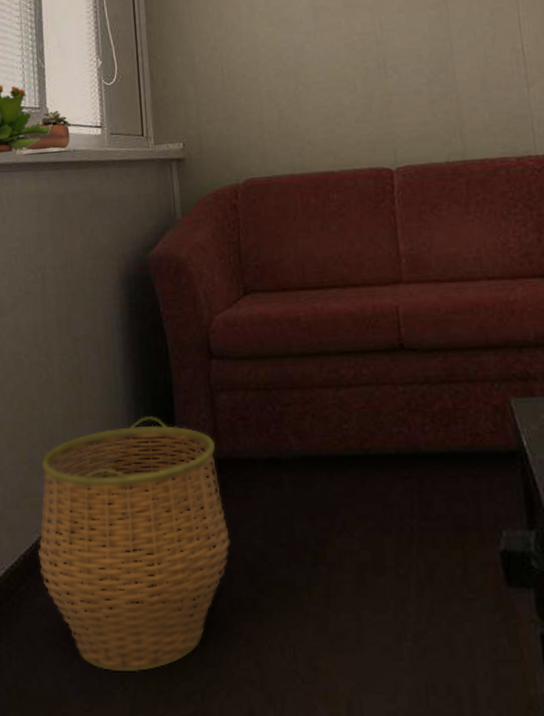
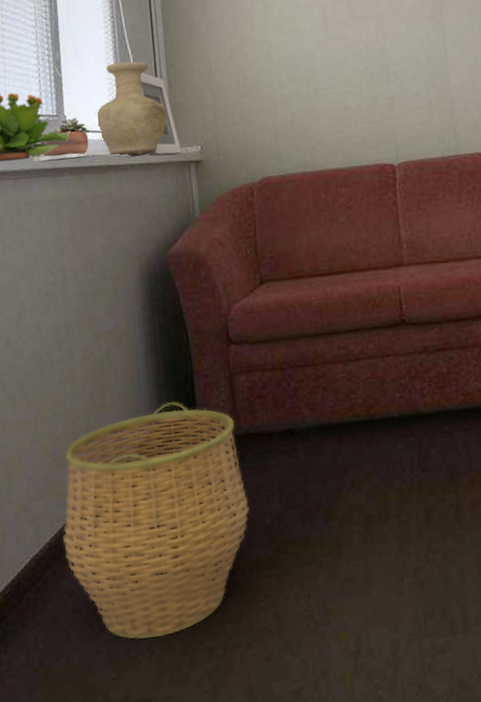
vase: none [77,53,149,154] -> present [95,61,168,158]
picture frame: none [122,64,163,153] -> present [140,72,182,157]

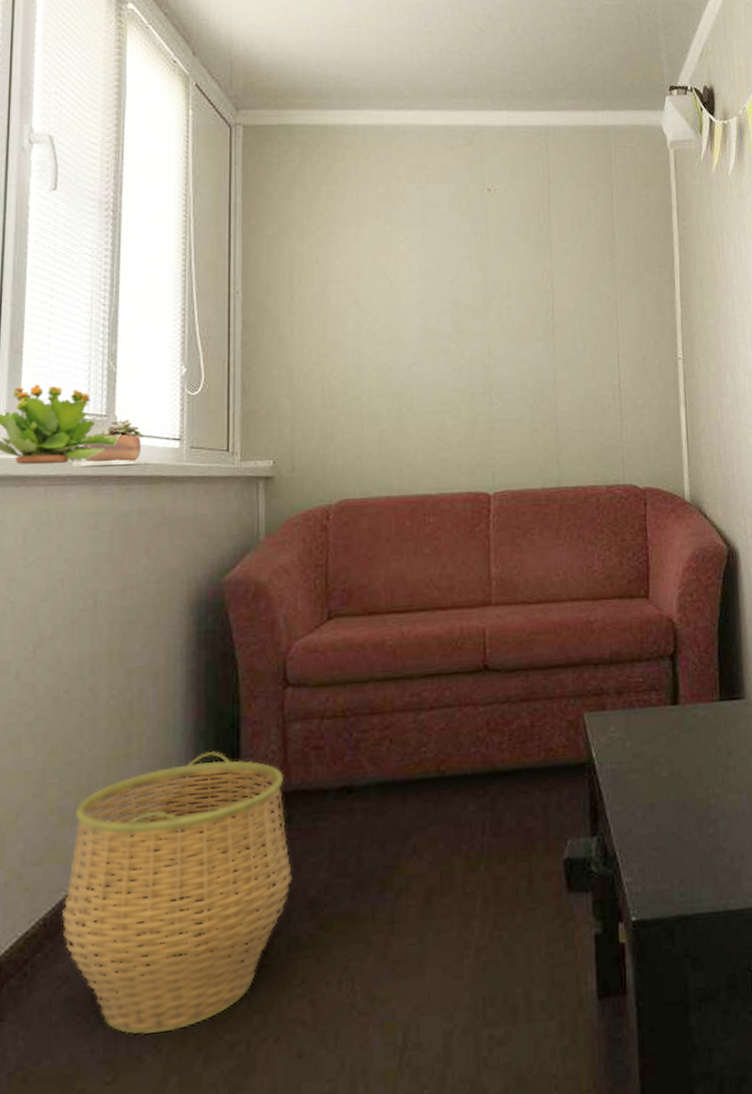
vase: present [95,61,168,158] -> none [152,360,238,469]
picture frame: present [140,72,182,157] -> none [209,374,250,470]

